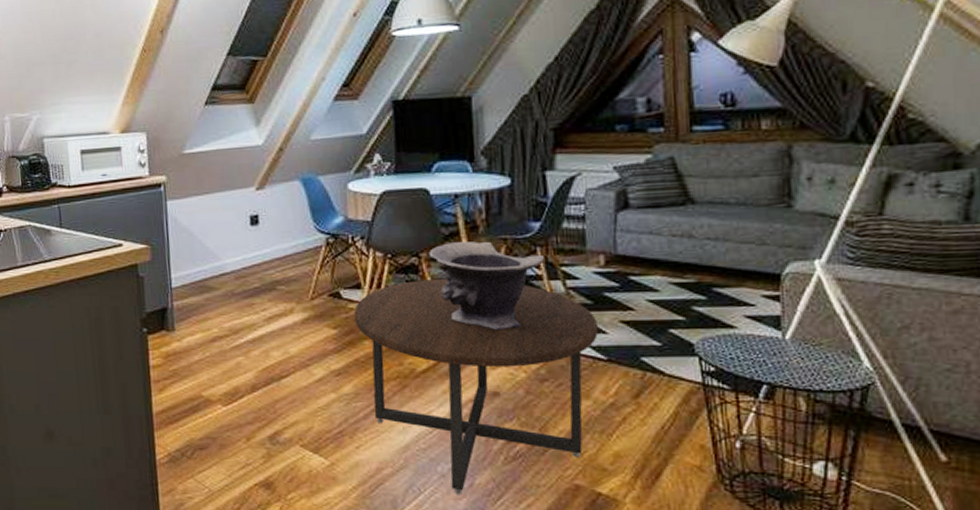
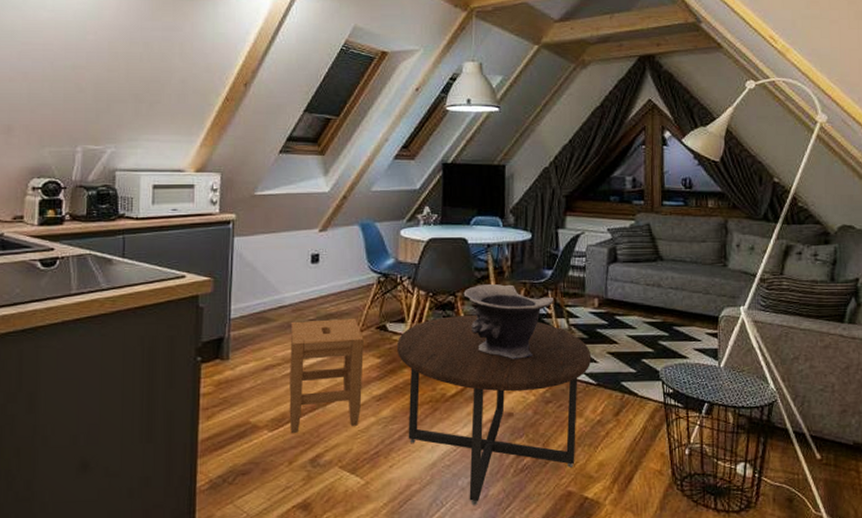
stool: none [235,284,319,408] -> present [289,318,364,433]

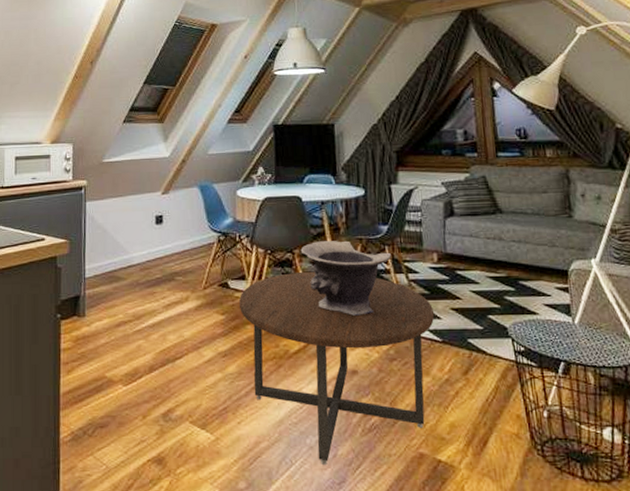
stool: present [289,318,364,433] -> none [139,276,208,388]

